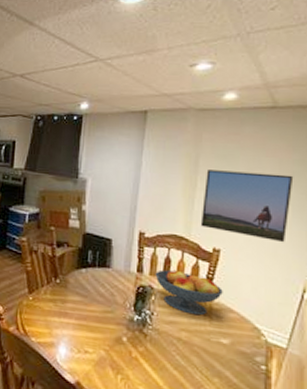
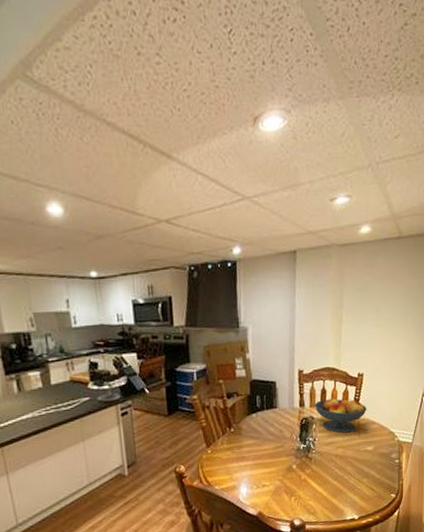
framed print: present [200,170,294,243] -> none [347,299,415,359]

